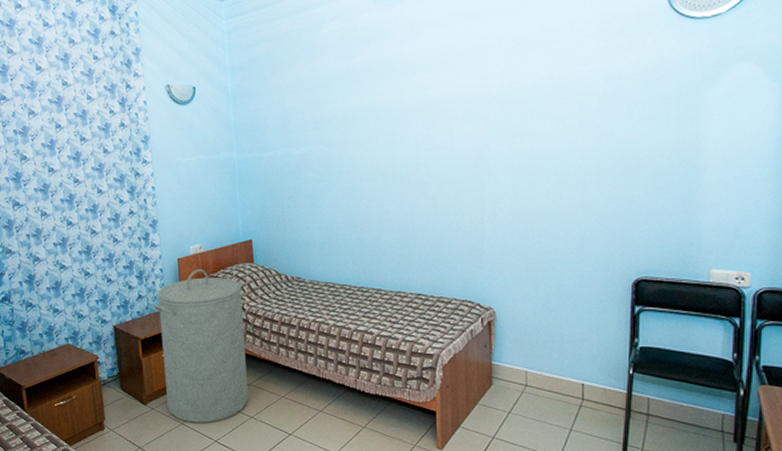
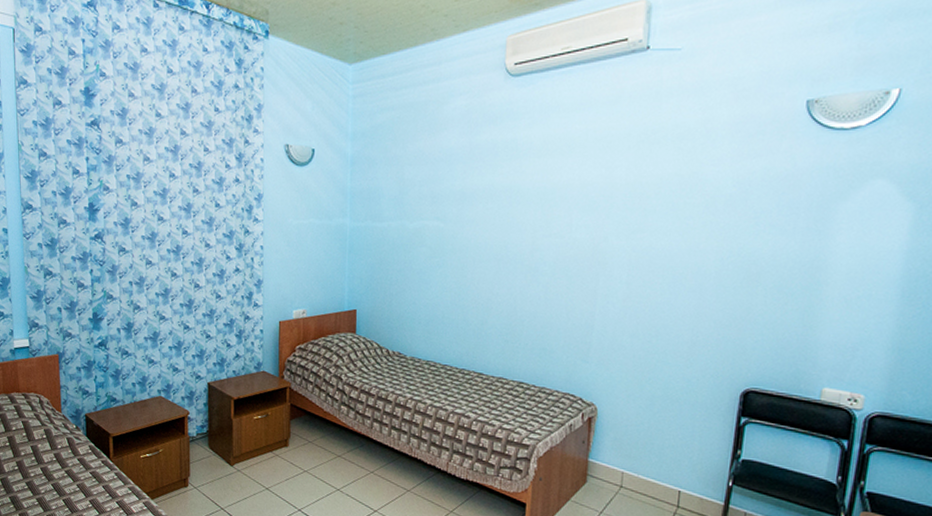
laundry hamper: present [153,268,248,423] -> none [250,333,342,491]

